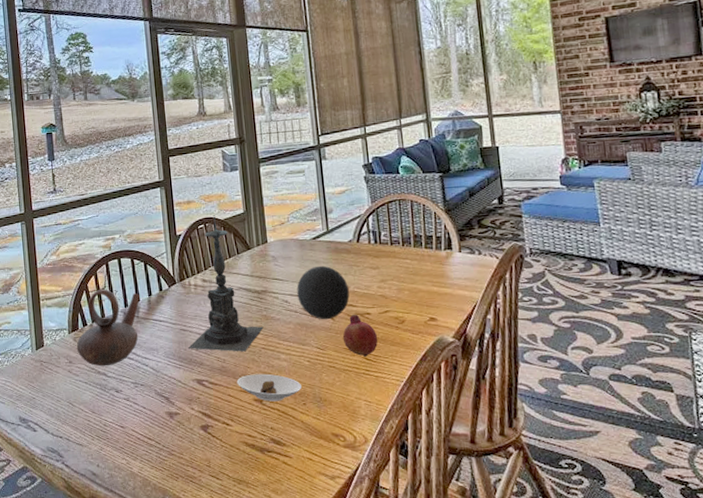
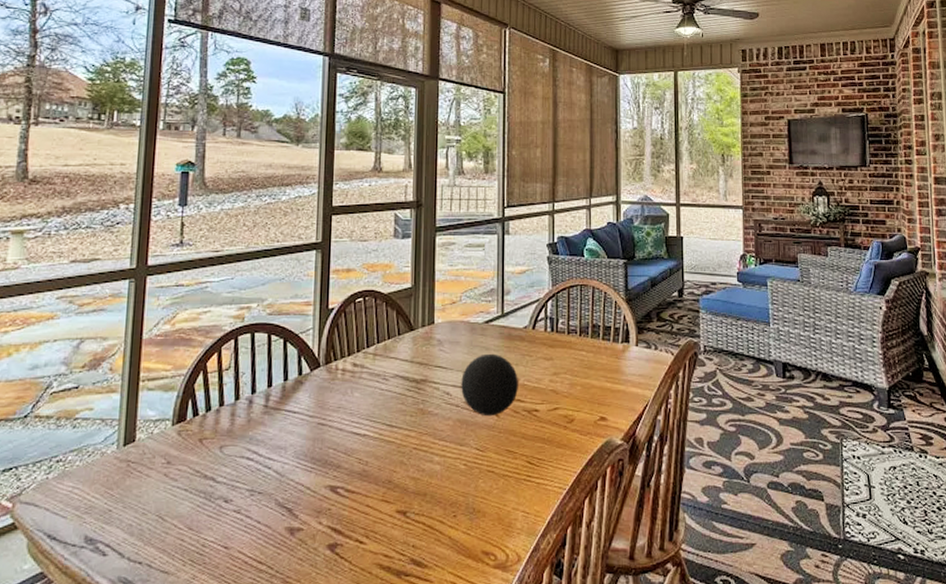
teapot: present [76,288,140,367] -> none [179,369,272,469]
candle holder: present [188,215,263,352] -> none [325,288,417,453]
saucer: present [236,373,302,402] -> none [378,479,454,514]
fruit: present [342,314,378,357] -> none [506,410,544,460]

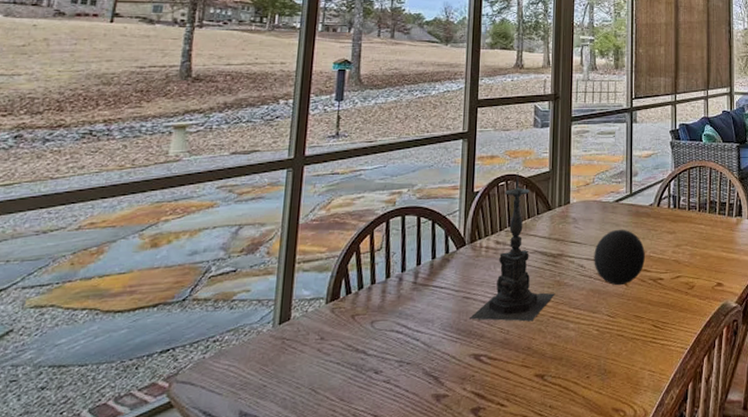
candle holder: none [325,288,417,453] -> present [470,172,554,322]

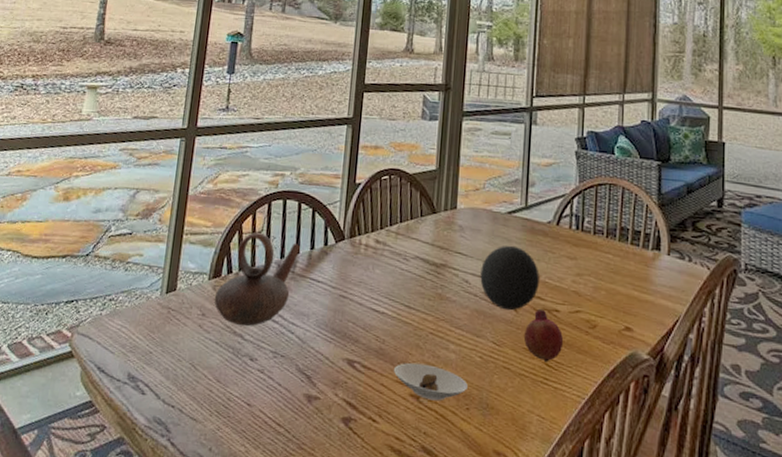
teapot: none [333,250,421,343] -> present [214,232,300,327]
candle holder: present [470,172,554,322] -> none [345,167,435,334]
saucer: none [518,345,587,377] -> present [393,362,468,401]
fruit: none [634,279,668,324] -> present [523,308,564,362]

